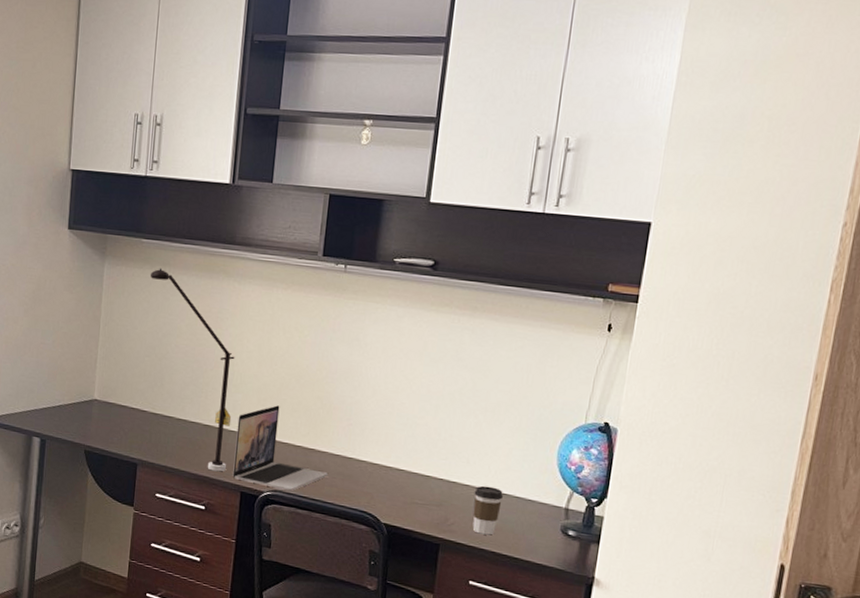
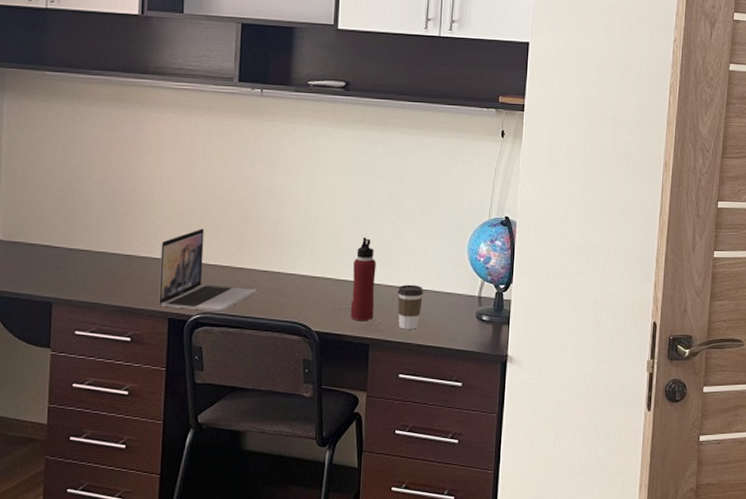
desk lamp: present [150,268,235,472] -> none [56,100,154,301]
water bottle: none [421,430,454,520] -> present [350,237,376,322]

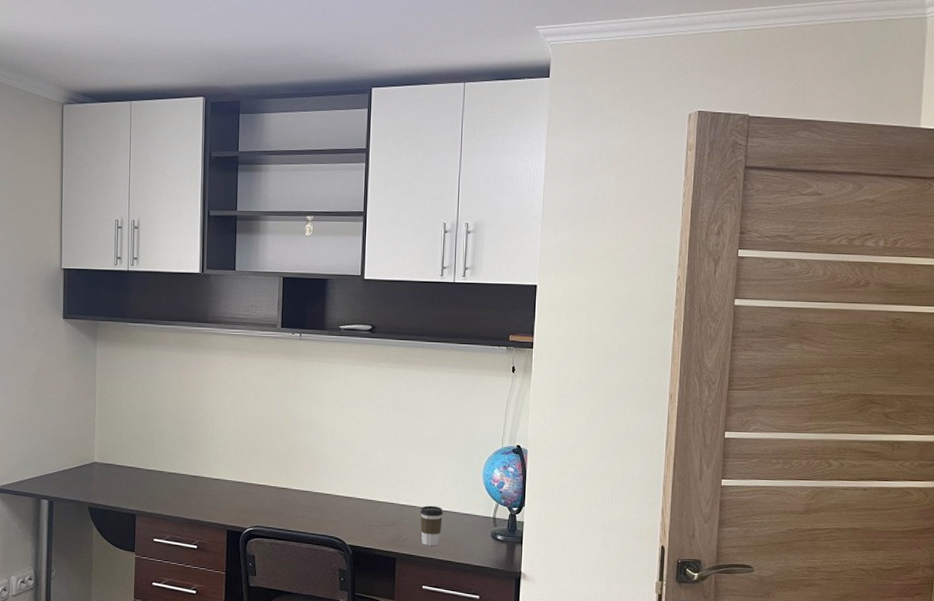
laptop: present [158,229,258,311] -> none [219,454,300,525]
water bottle: present [350,237,376,322] -> none [379,462,401,538]

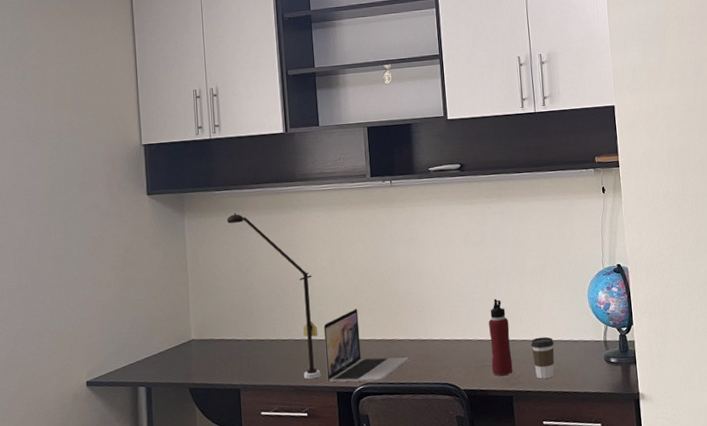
desk lamp: none [136,346,215,515] -> present [226,213,321,380]
laptop: none [219,454,300,525] -> present [323,309,410,382]
water bottle: none [379,462,401,538] -> present [489,298,513,376]

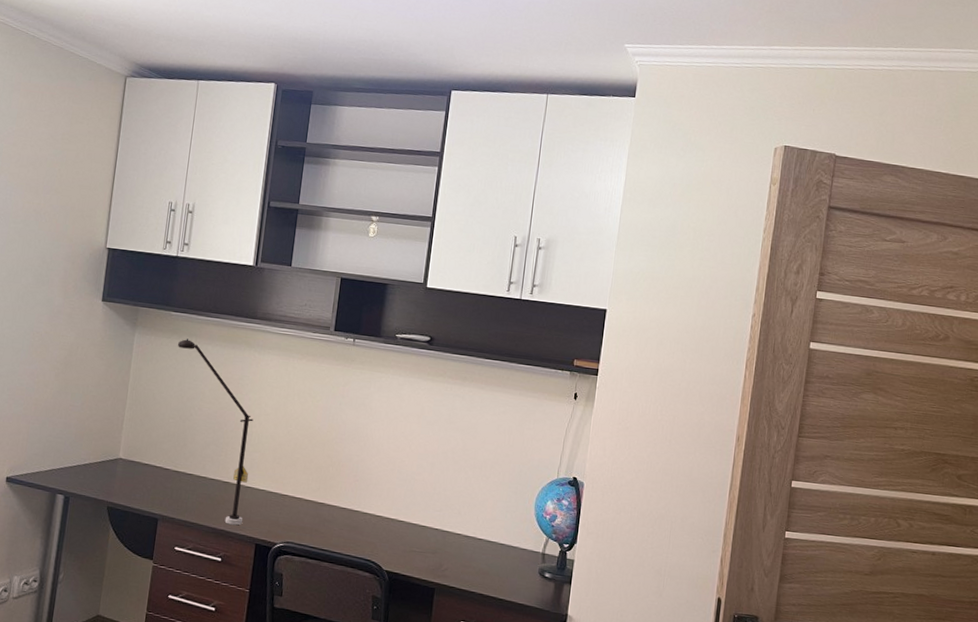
laptop: present [323,309,410,382] -> none [248,463,337,542]
water bottle: present [489,298,513,376] -> none [419,484,447,566]
coffee cup: present [531,336,555,379] -> none [463,534,490,579]

